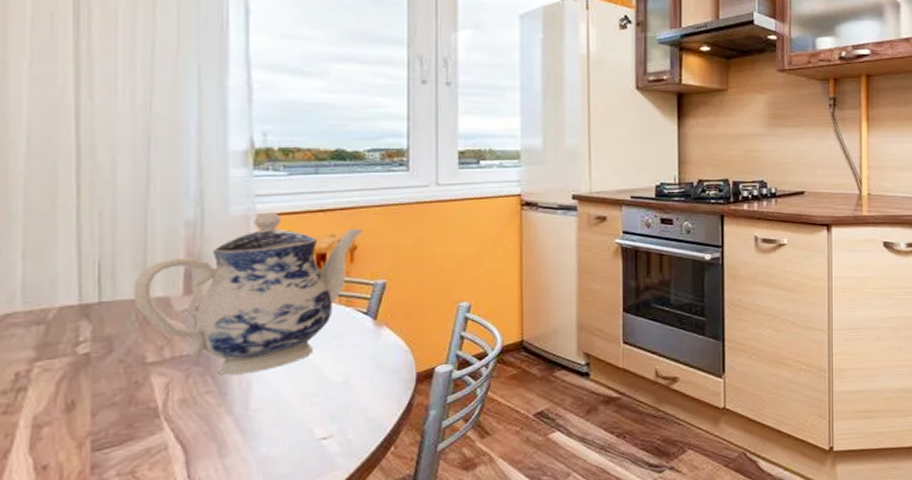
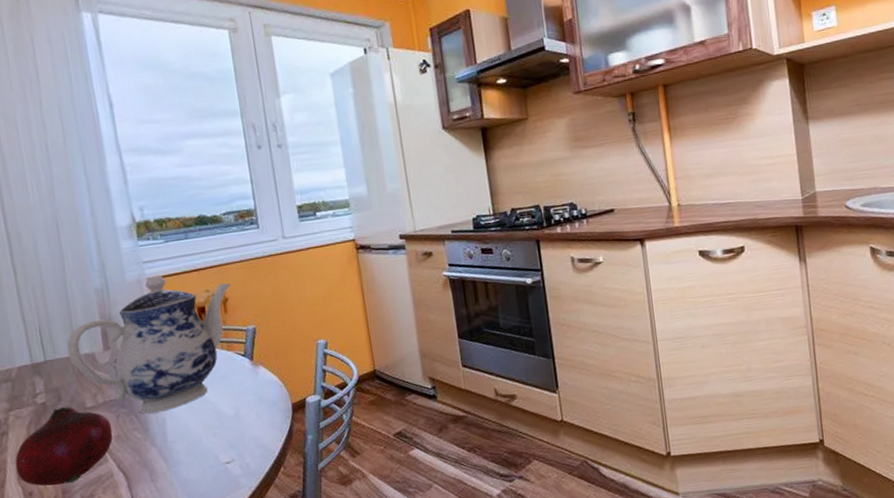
fruit: none [30,360,177,459] -> present [15,407,113,487]

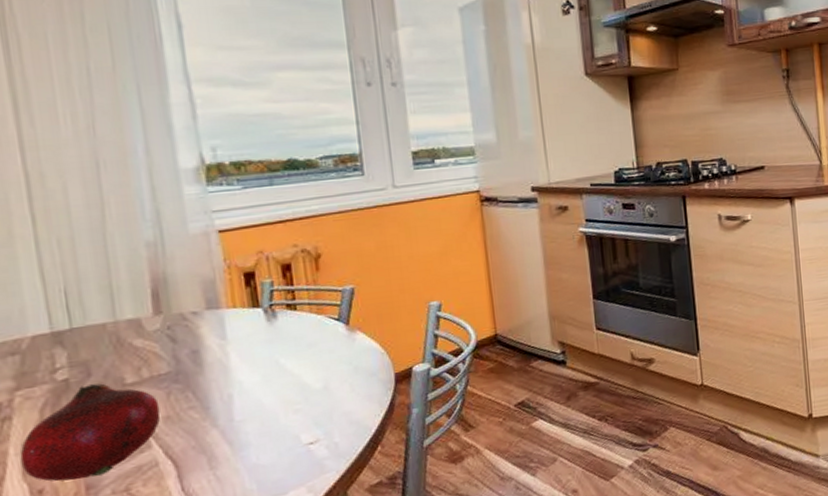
teapot: present [67,275,231,414] -> none [102,226,325,390]

